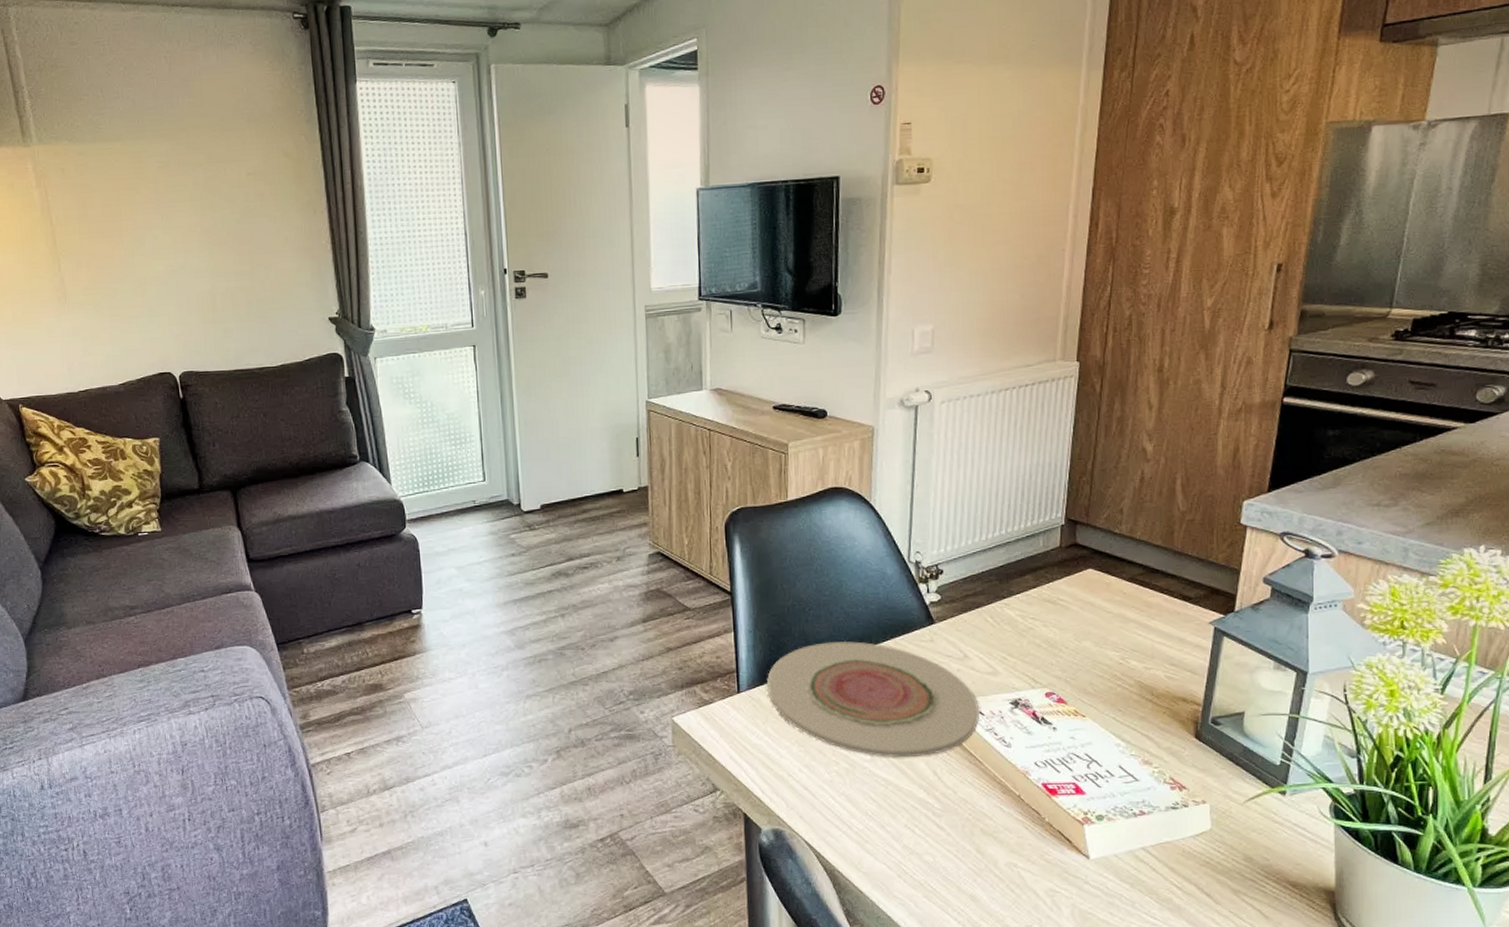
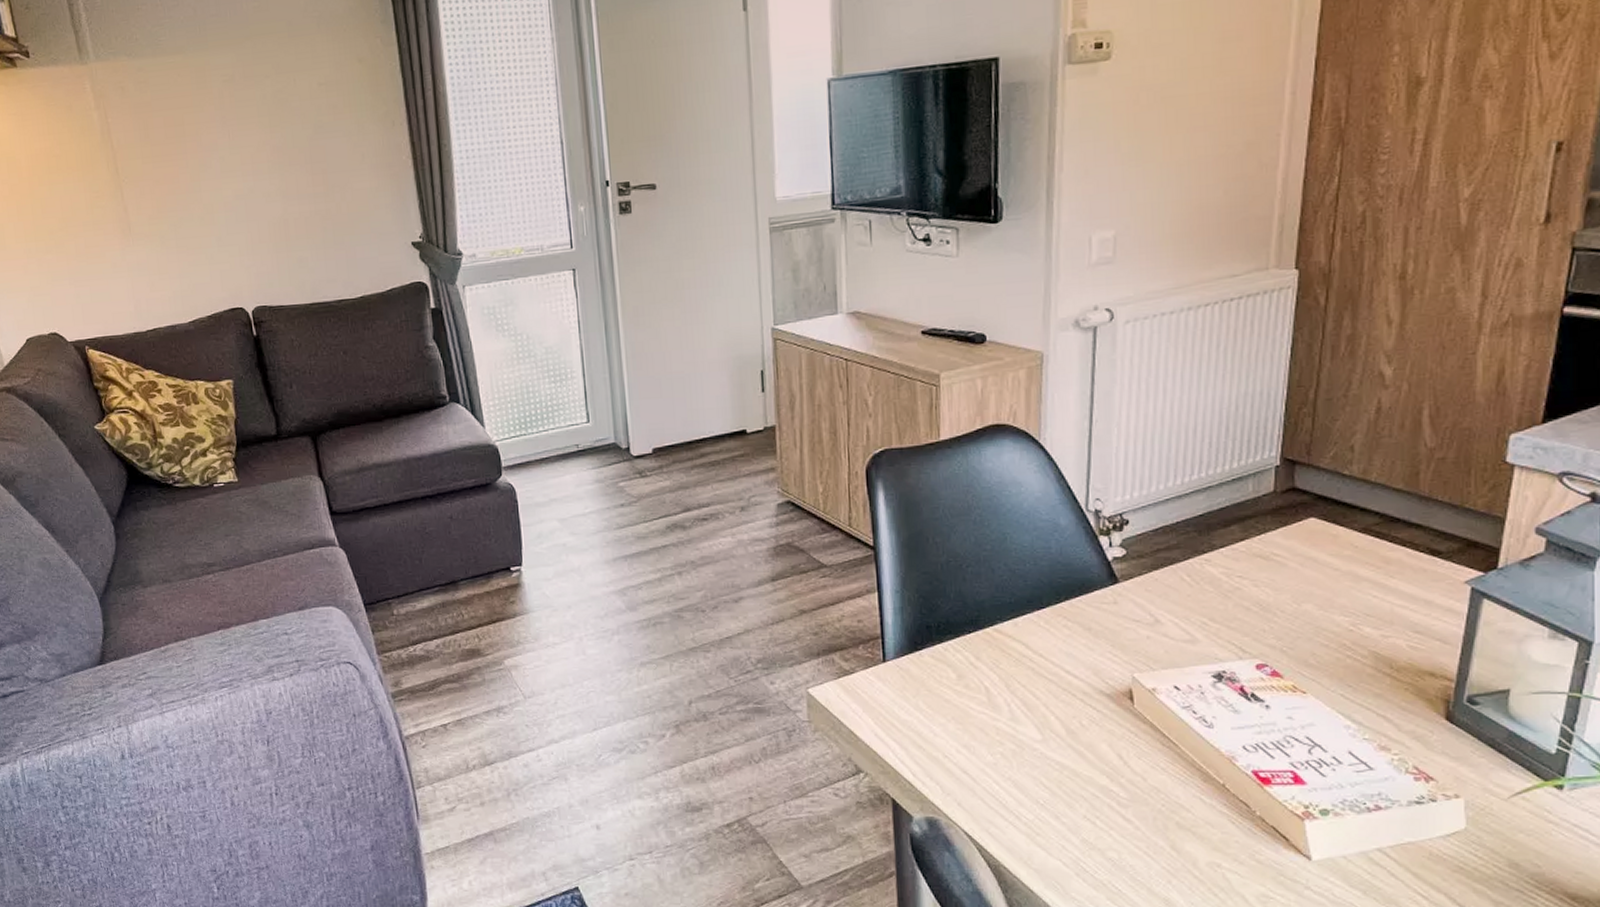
plate: present [767,640,979,757] -> none [917,602,1174,737]

